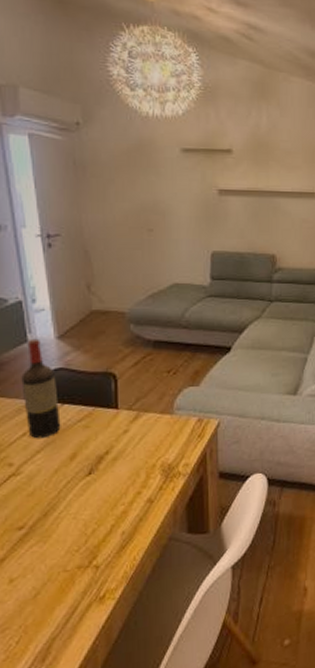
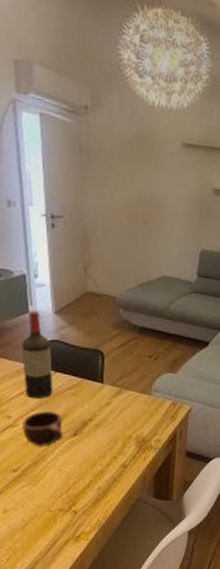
mug: none [25,449,77,495] -> present [21,410,64,447]

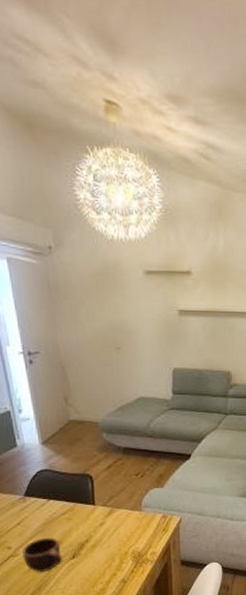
wine bottle: present [21,310,53,399] -> none [13,444,48,528]

